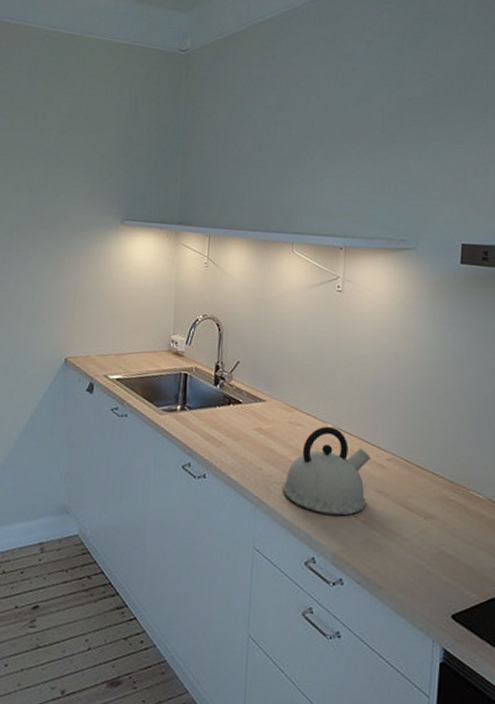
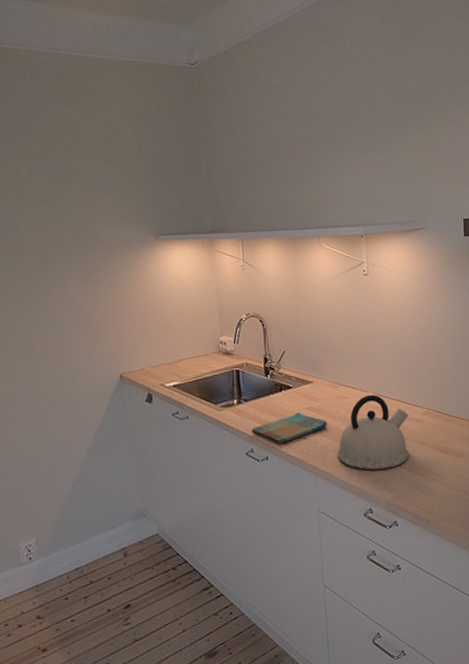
dish towel: none [191,431,276,464] -> present [251,412,327,445]

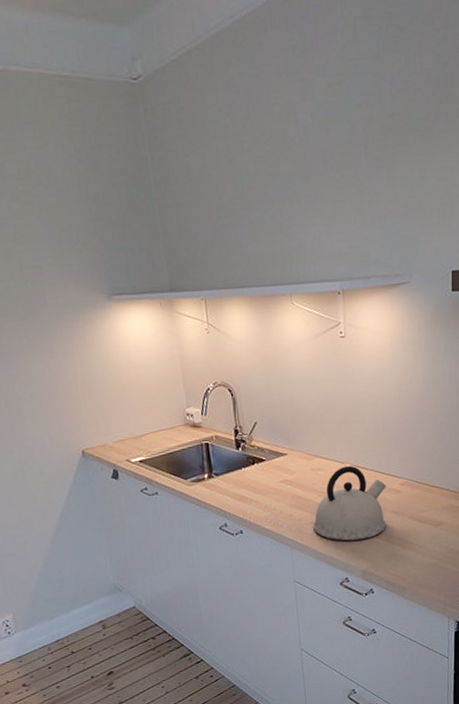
dish towel: present [251,412,327,445] -> none [224,485,302,519]

